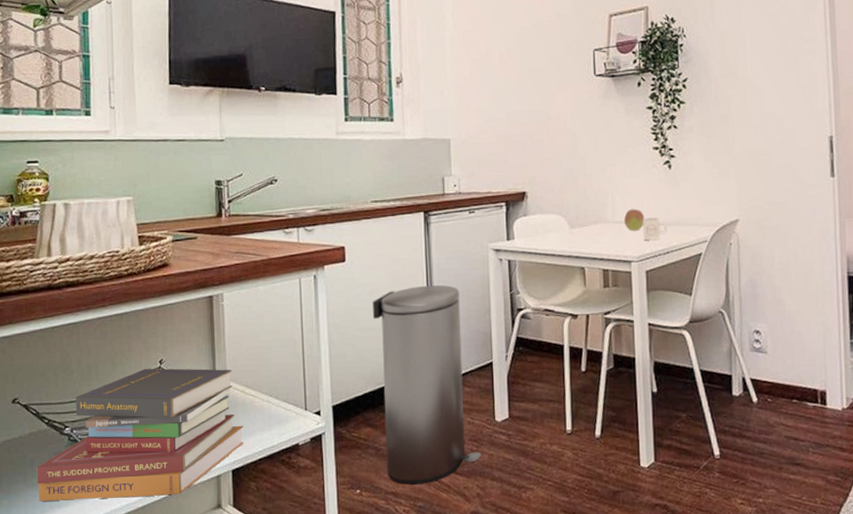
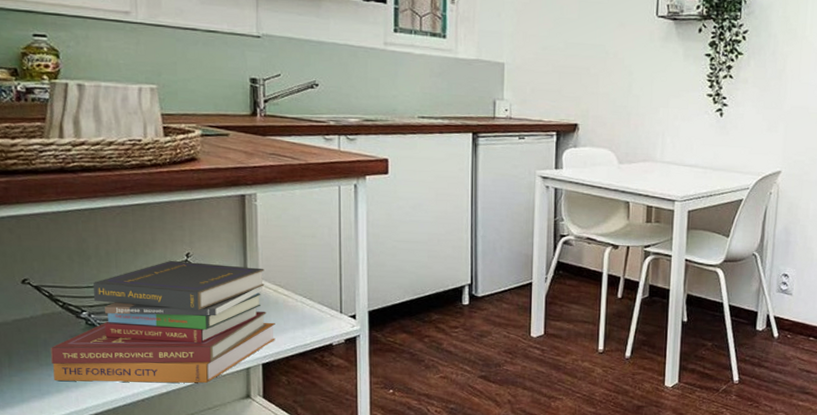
pedal bin: present [373,285,481,485] -> none [415,204,515,389]
fruit: present [624,209,645,232] -> none [672,151,692,173]
mug: present [643,217,667,241] -> none [689,161,713,183]

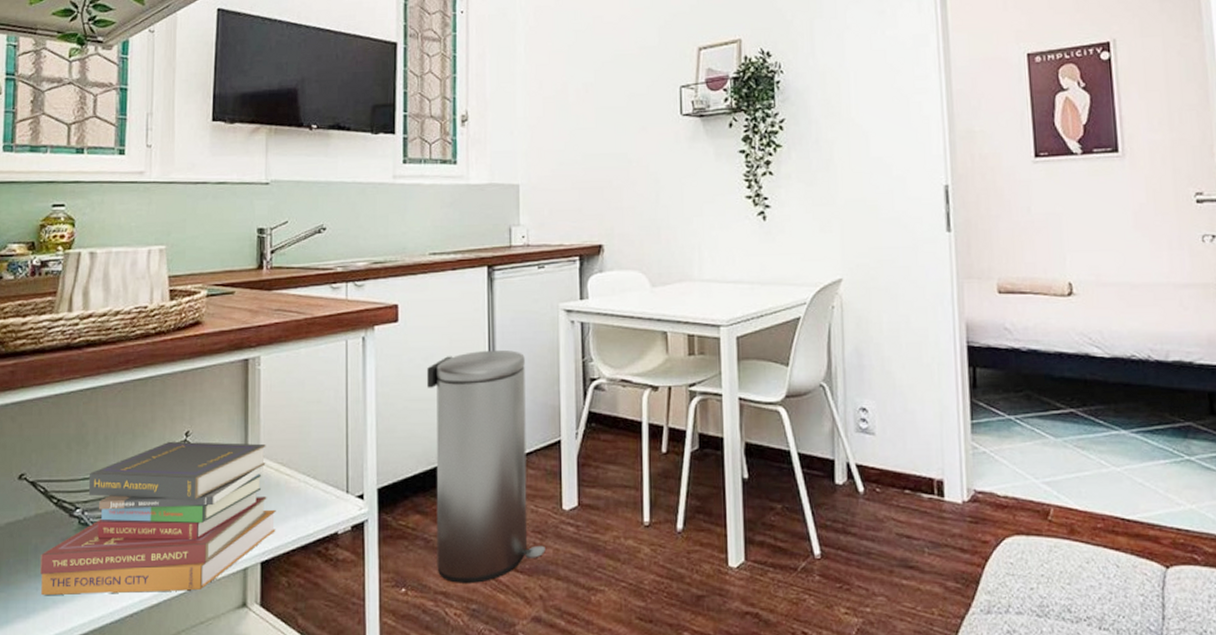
pedal bin: none [415,204,515,389] -> present [427,349,546,583]

